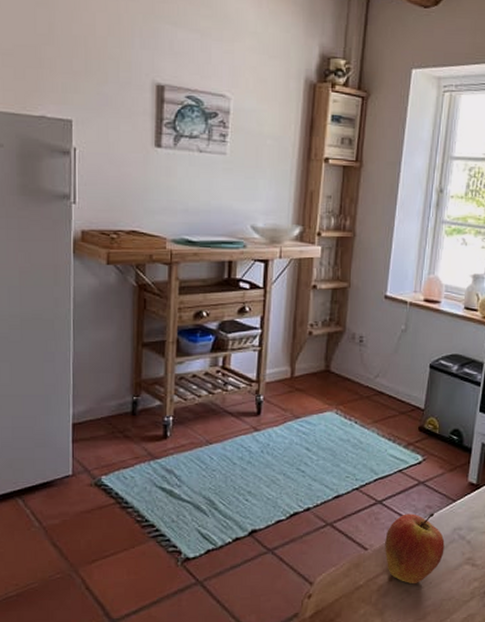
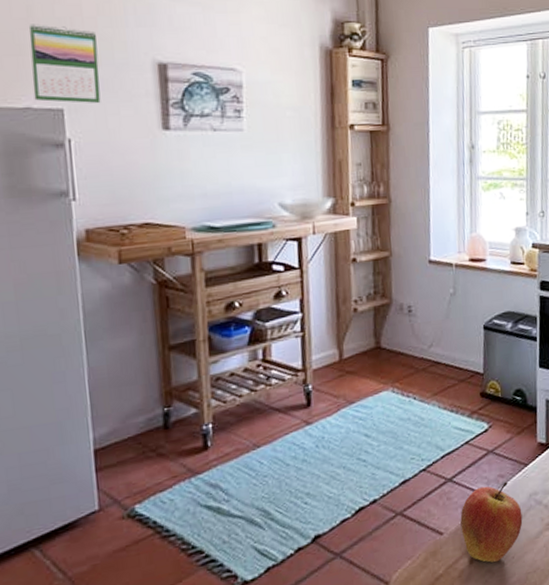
calendar: none [48,40,105,118] -> present [28,24,101,104]

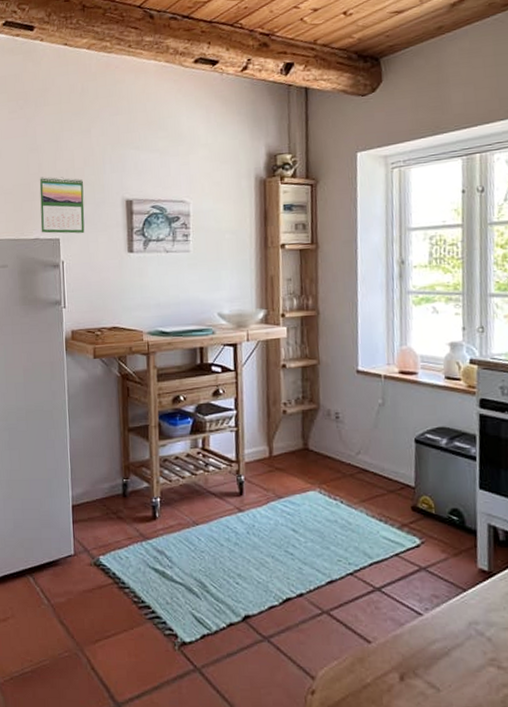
fruit: present [460,482,523,563] -> none [389,603,461,687]

